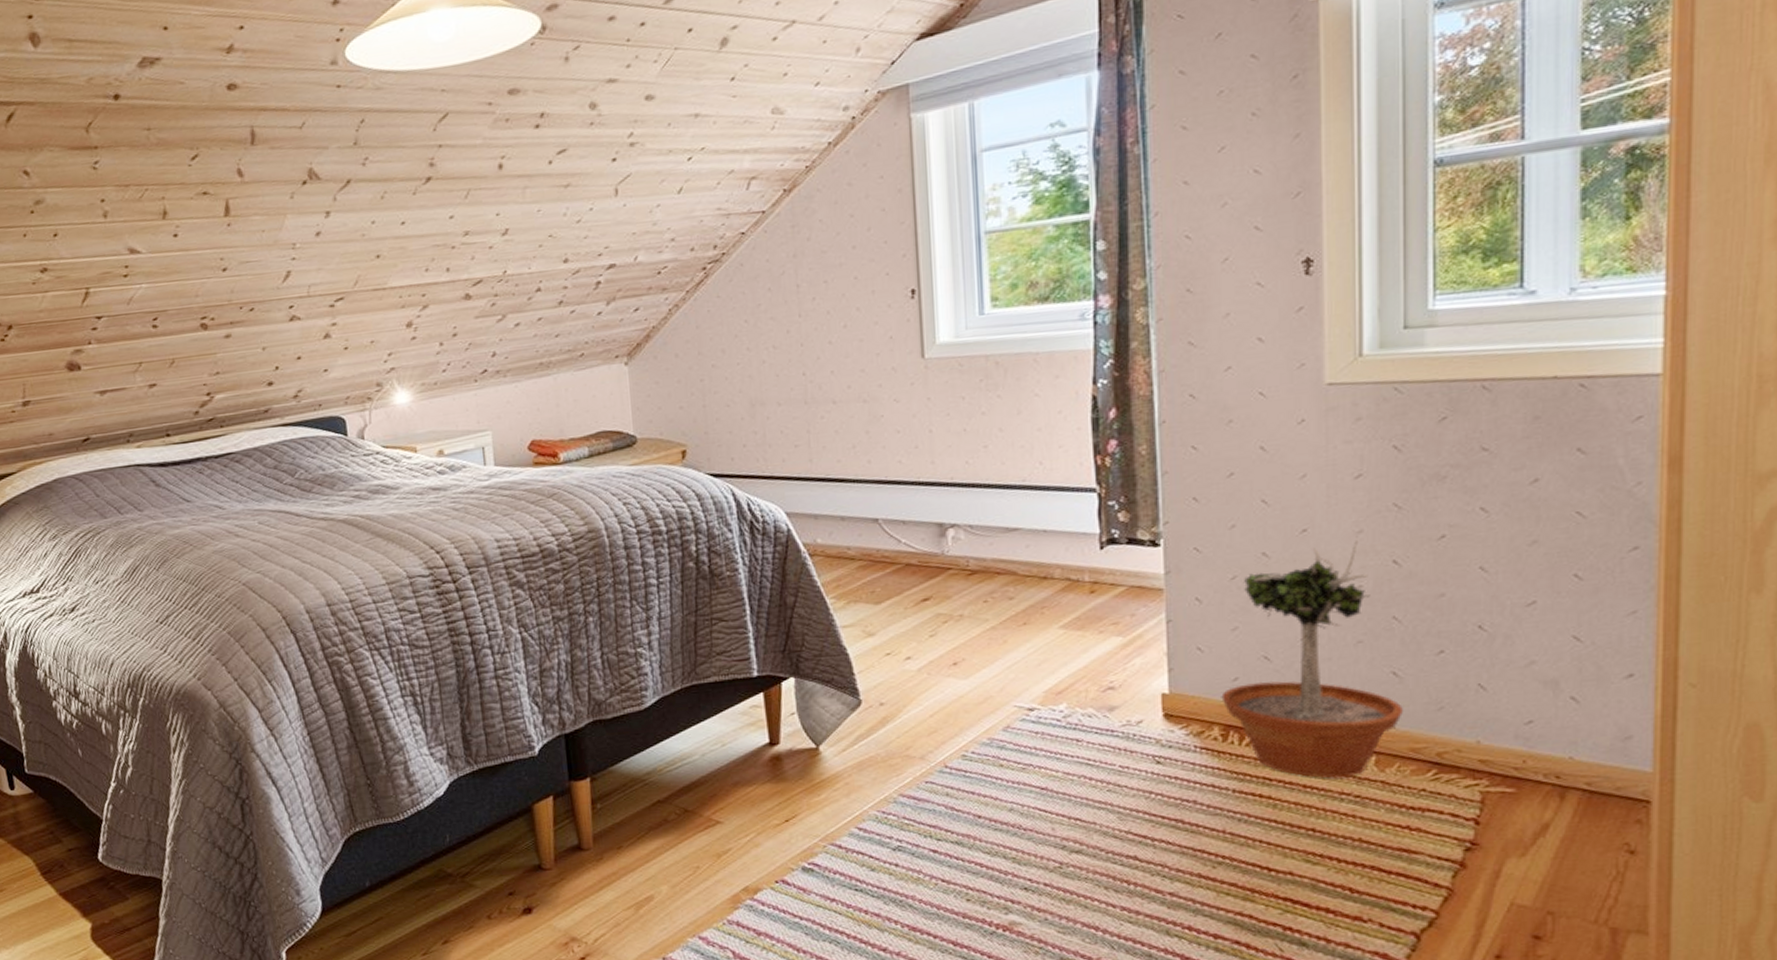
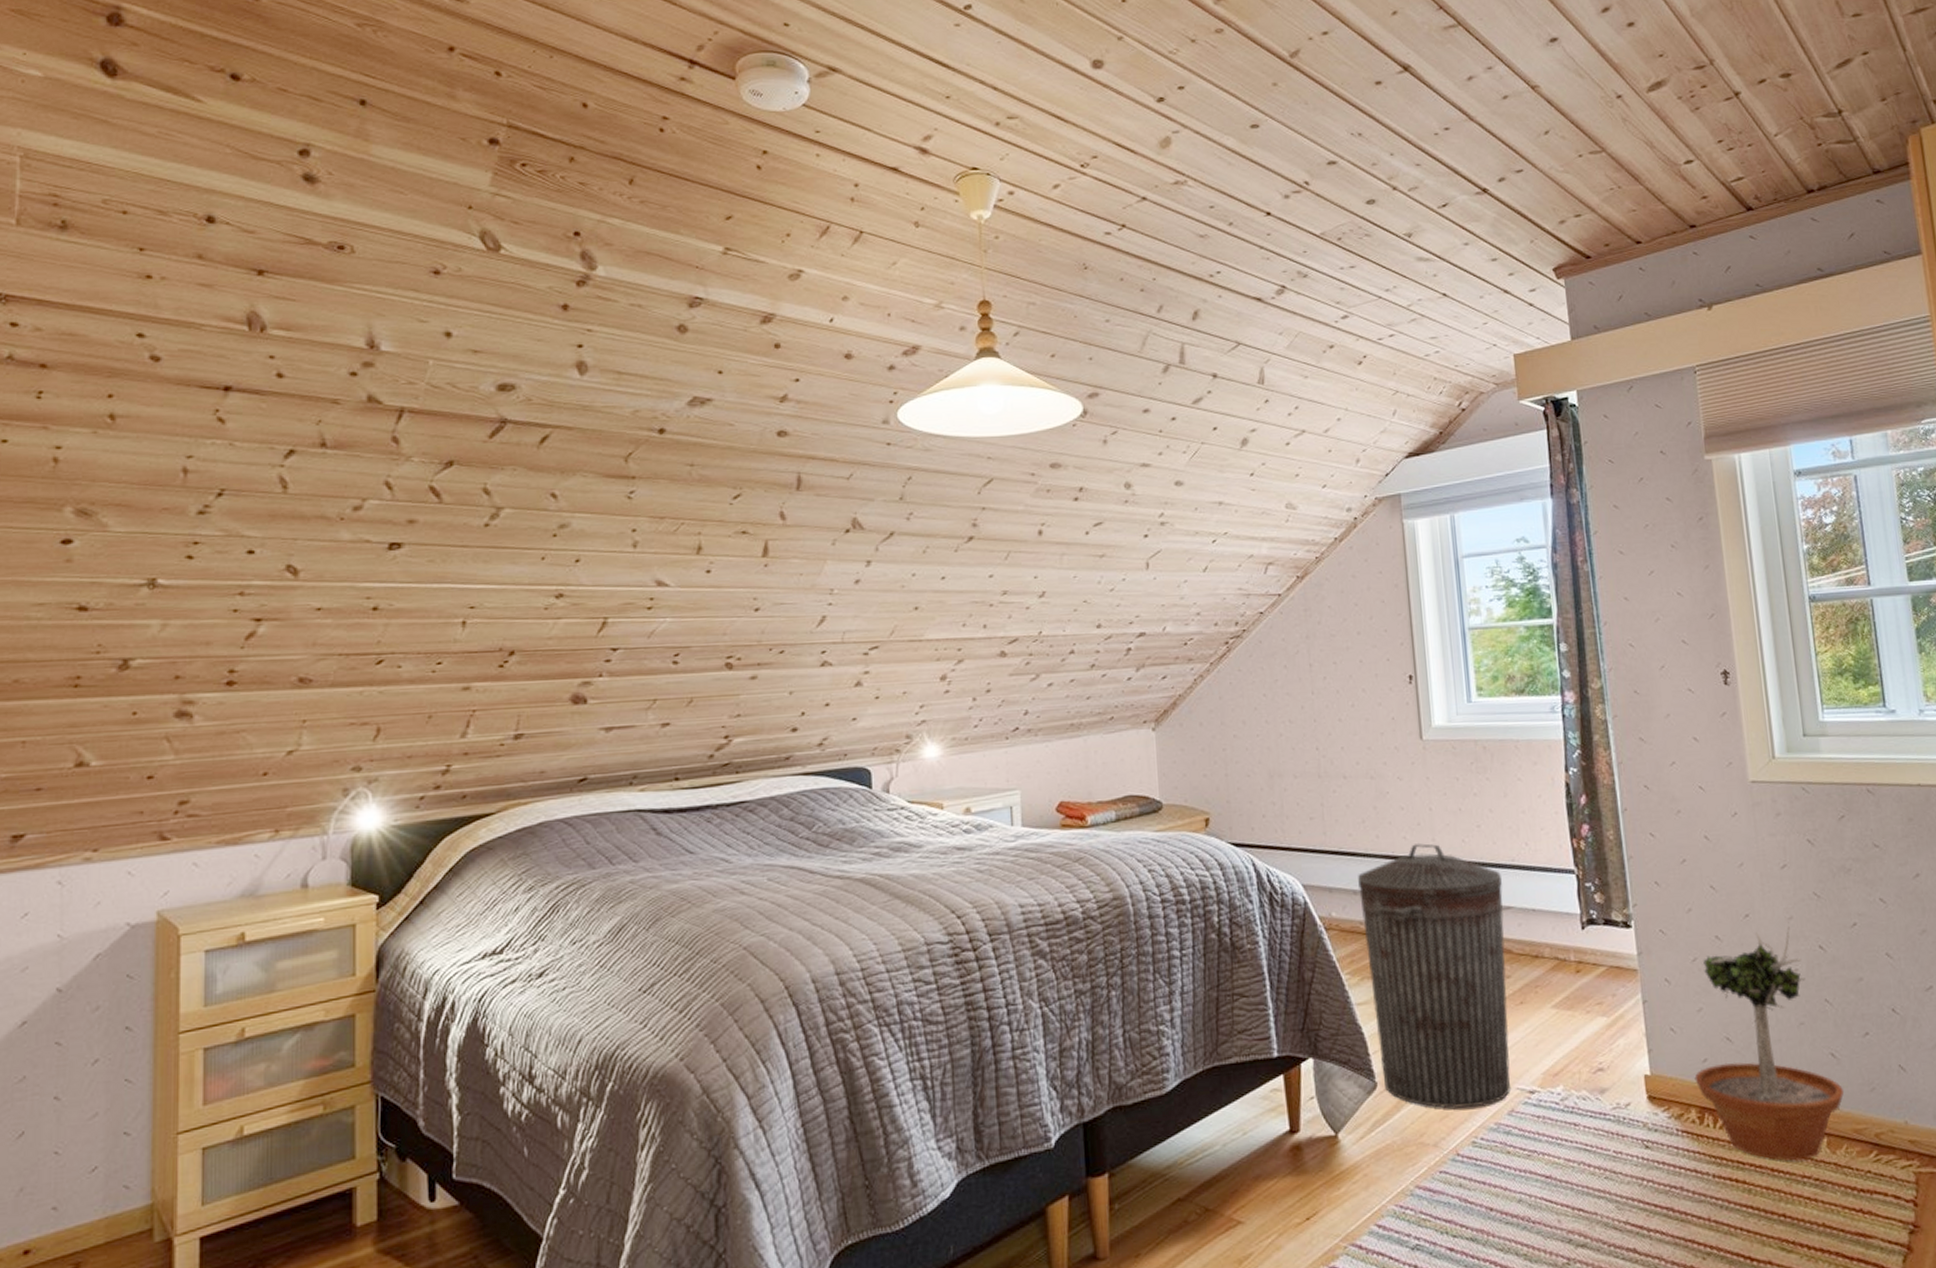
trash can: none [846,467,1010,724] -> present [1358,843,1512,1109]

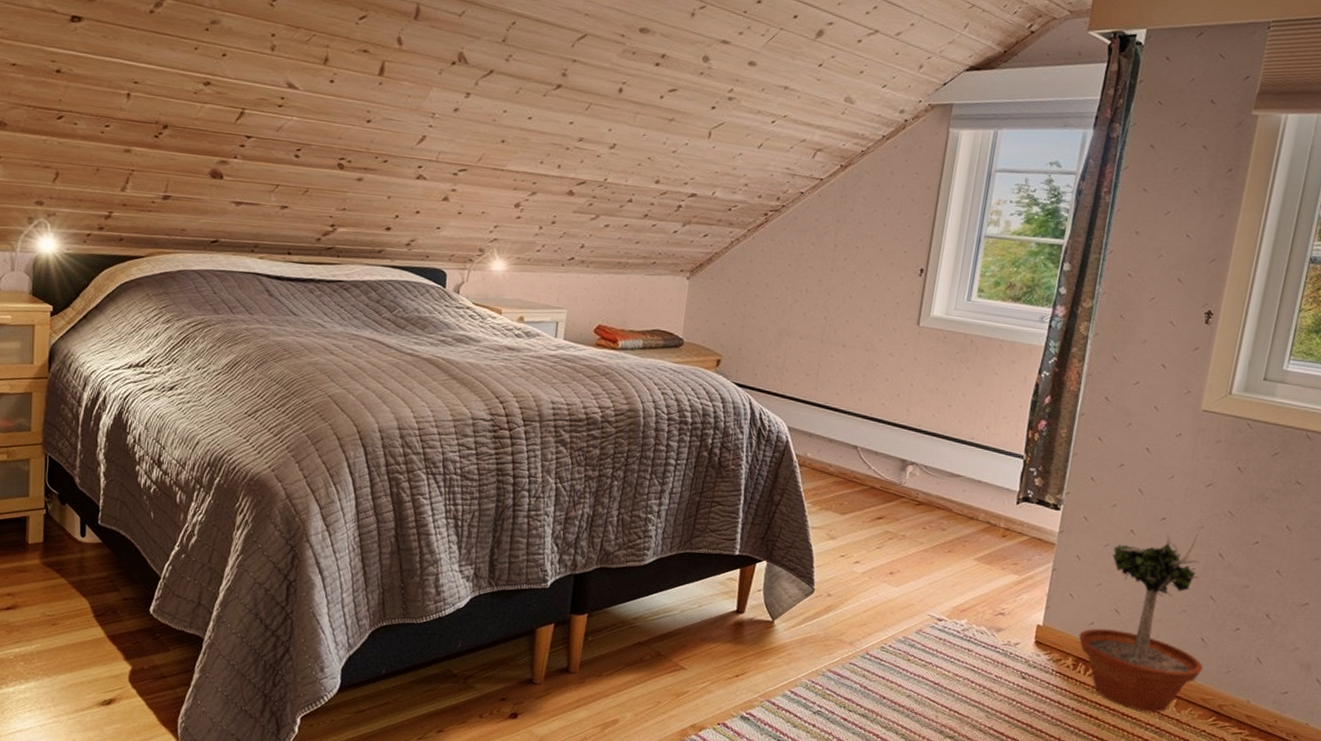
trash can: present [1358,843,1512,1109] -> none [820,411,959,623]

